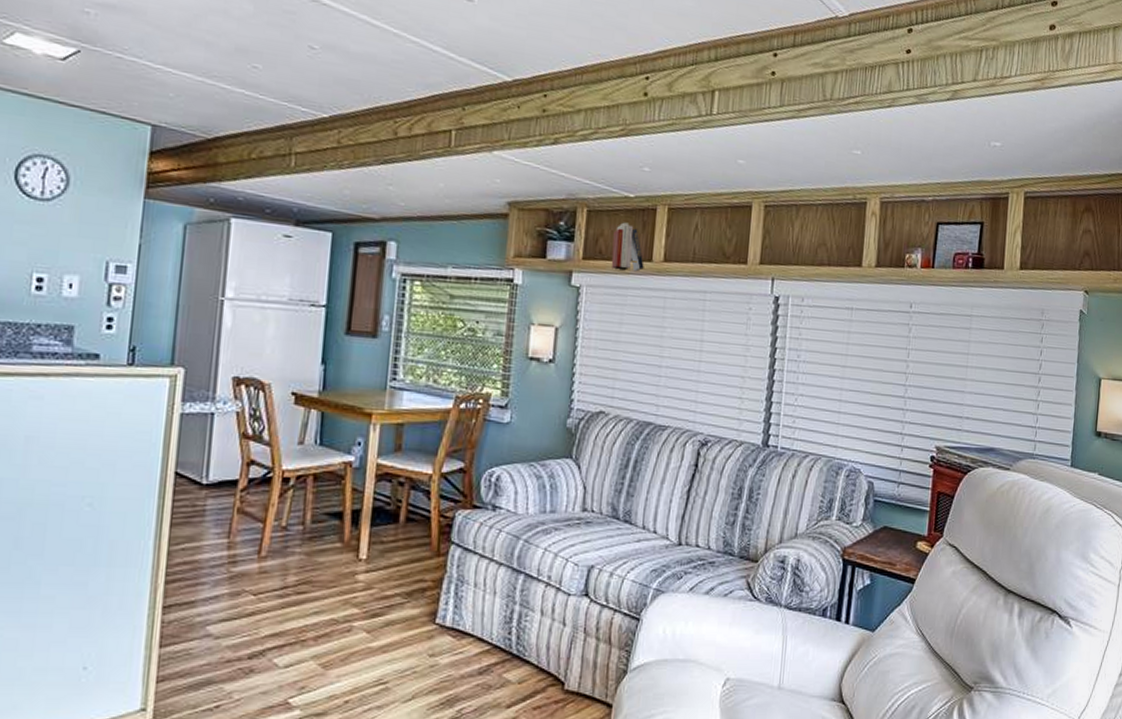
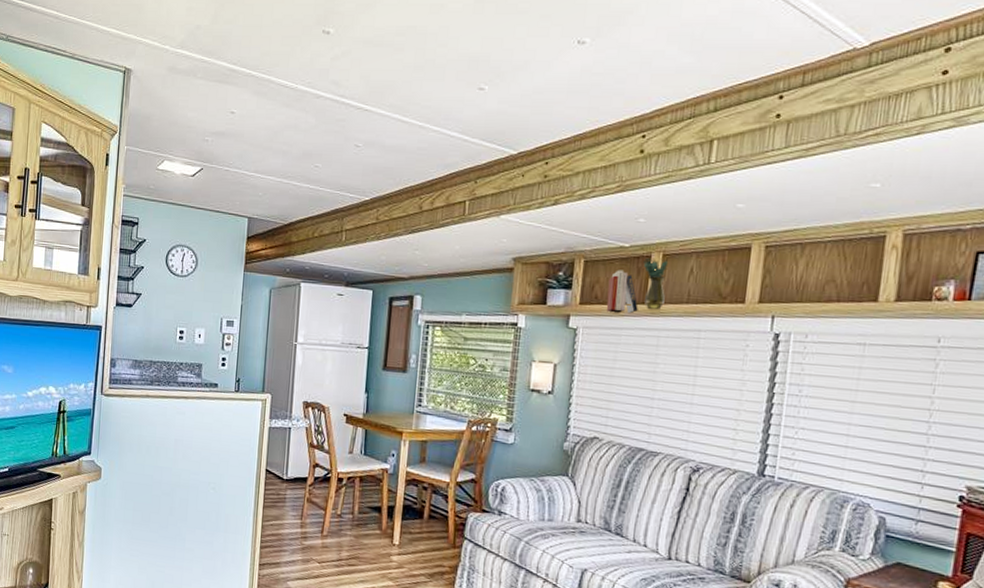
vase: none [649,210,674,269] -> present [643,257,669,311]

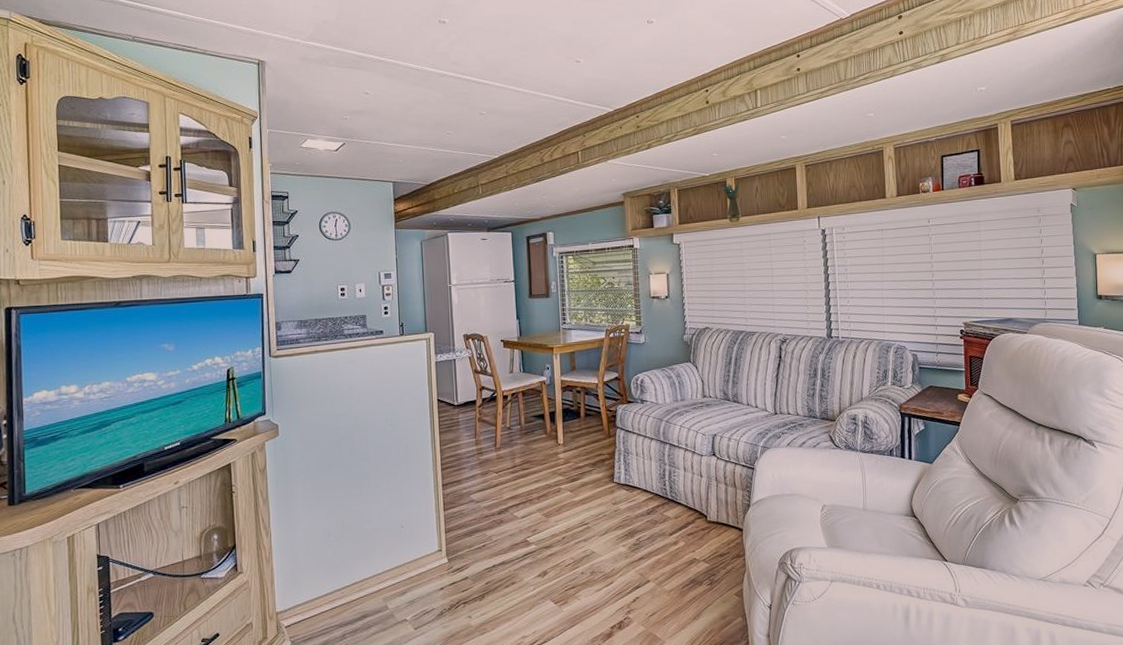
books: present [606,270,638,314] -> none [698,194,723,228]

